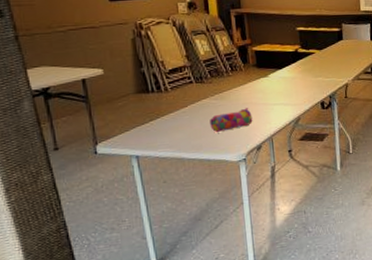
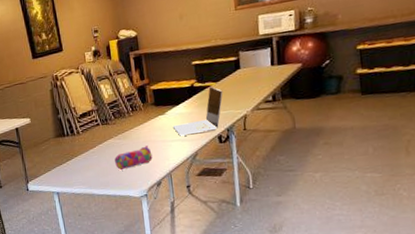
laptop: none [275,53,327,100] -> present [172,86,223,136]

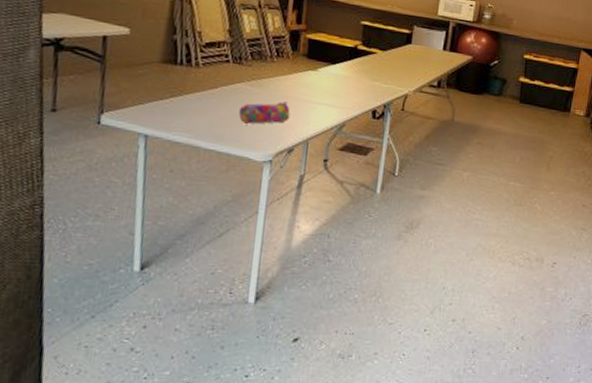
laptop: present [172,86,223,136] -> none [322,53,388,104]

